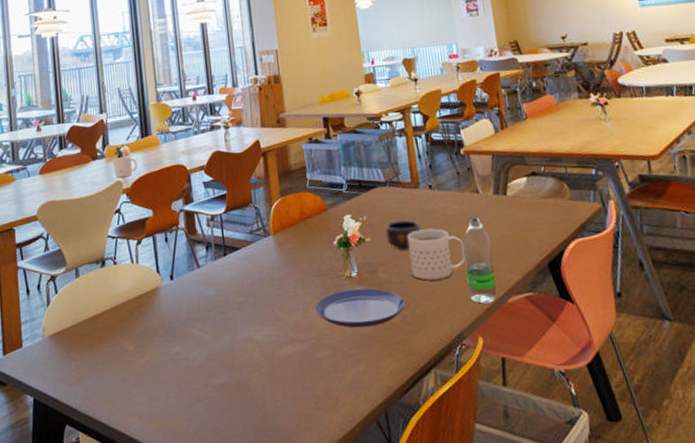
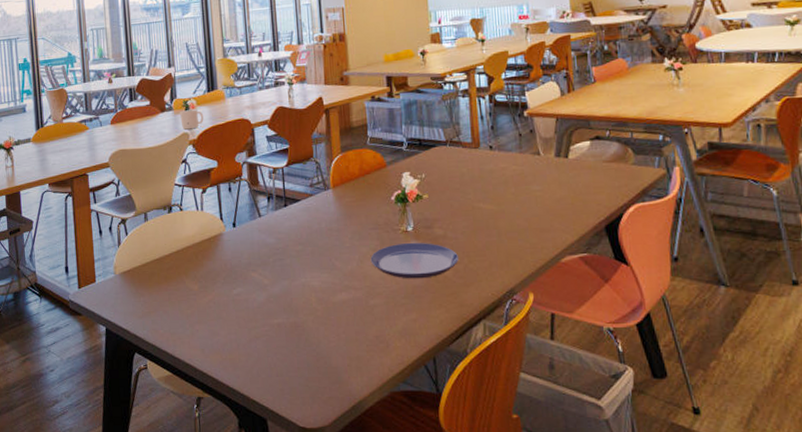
mug: present [385,219,421,249] -> none [442,178,479,207]
mug: present [407,228,466,281] -> none [464,188,522,238]
bottle: present [462,215,497,304] -> none [520,176,551,262]

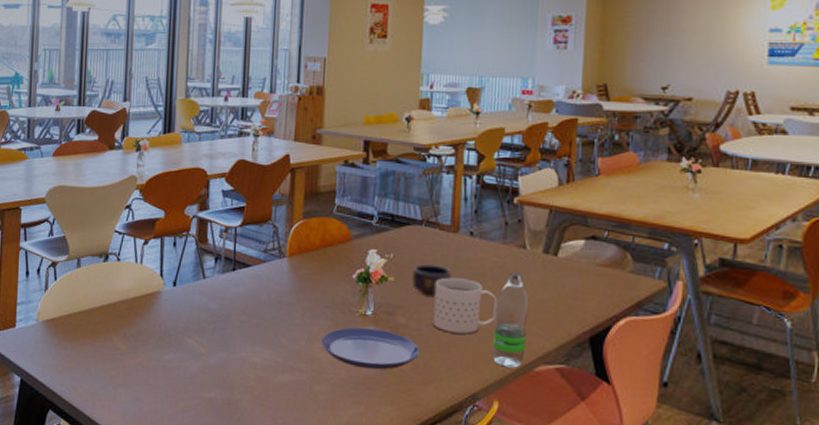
mug: present [180,109,204,130] -> none [129,151,156,173]
mug: none [442,178,479,207] -> present [411,263,452,295]
mug: none [464,188,522,238] -> present [433,277,498,335]
bottle: none [520,176,551,262] -> present [491,272,529,368]

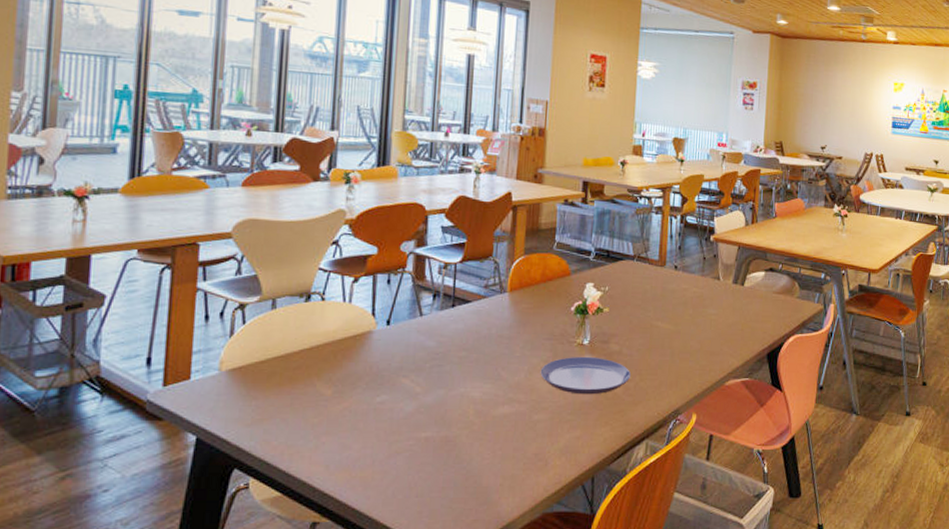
mug: present [411,263,452,295] -> none [624,295,659,324]
mug: present [433,277,498,335] -> none [642,307,697,357]
bottle: present [491,272,529,368] -> none [691,300,722,384]

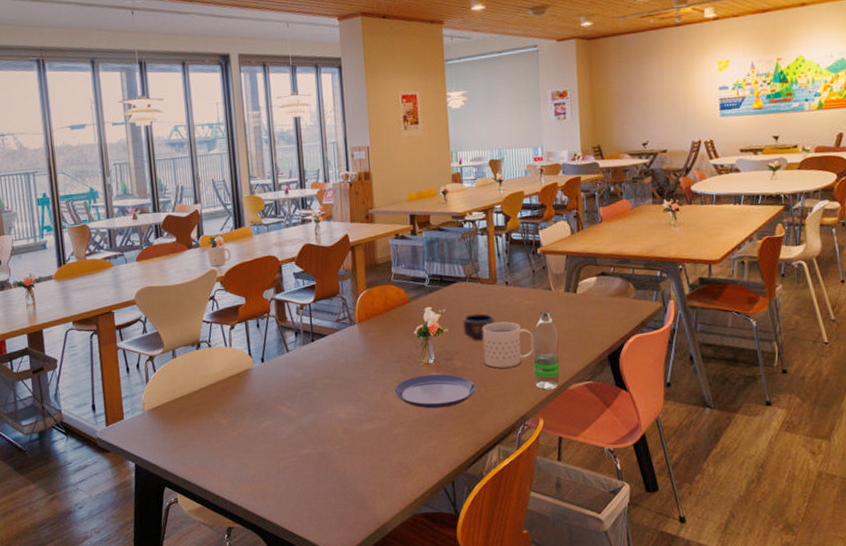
mug: none [337,183,368,207] -> present [207,246,232,267]
mug: none [624,295,659,324] -> present [462,312,495,340]
mug: none [642,307,697,357] -> present [482,321,534,369]
bottle: none [691,300,722,384] -> present [532,310,560,390]

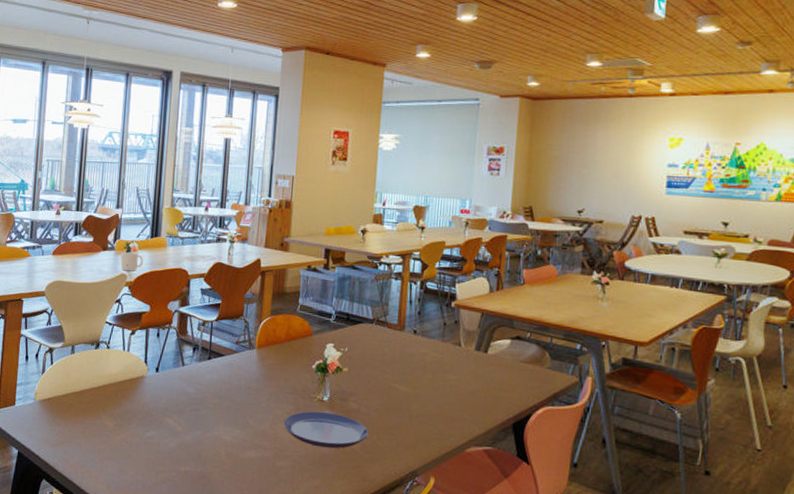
mug: present [462,312,495,340] -> none [362,357,398,385]
mug: present [482,321,534,369] -> none [380,369,436,419]
bottle: present [532,310,560,390] -> none [429,366,463,449]

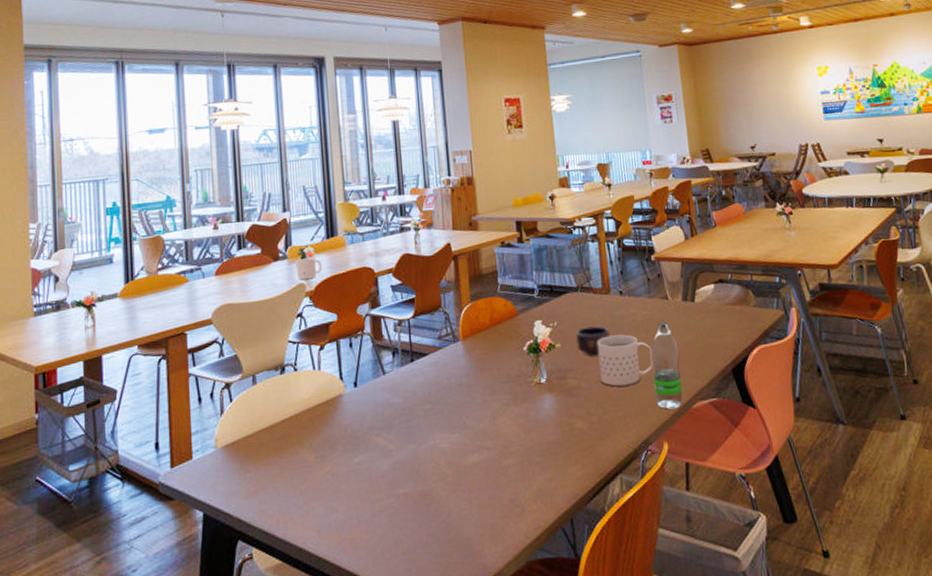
plate: present [283,411,368,449] -> none [503,394,593,435]
mug: none [362,357,398,385] -> present [575,325,611,355]
mug: none [380,369,436,419] -> present [597,334,654,387]
bottle: none [429,366,463,449] -> present [651,321,683,410]

